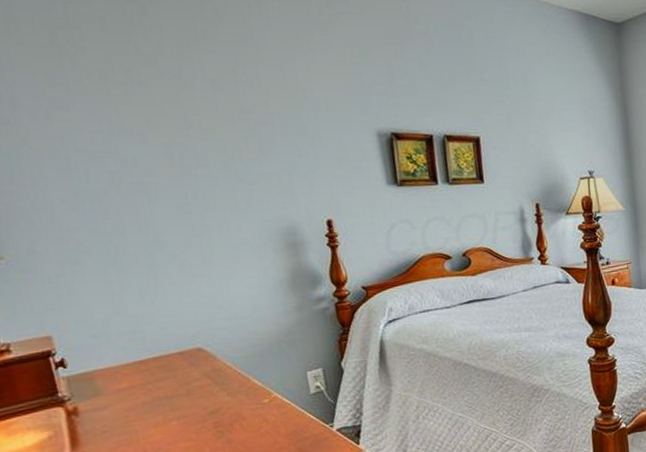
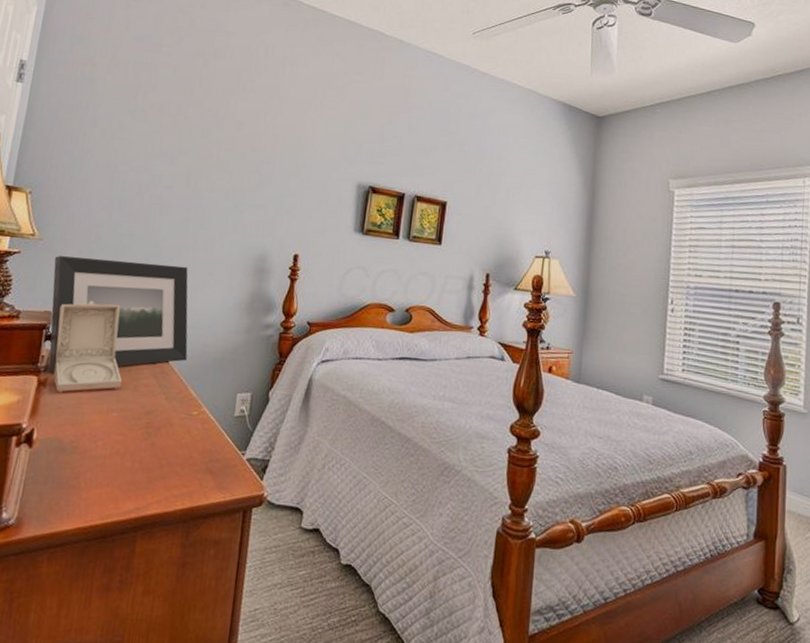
picture frame: none [30,256,238,398] -> present [49,255,188,371]
jewelry box: none [59,311,171,418] -> present [53,300,122,394]

